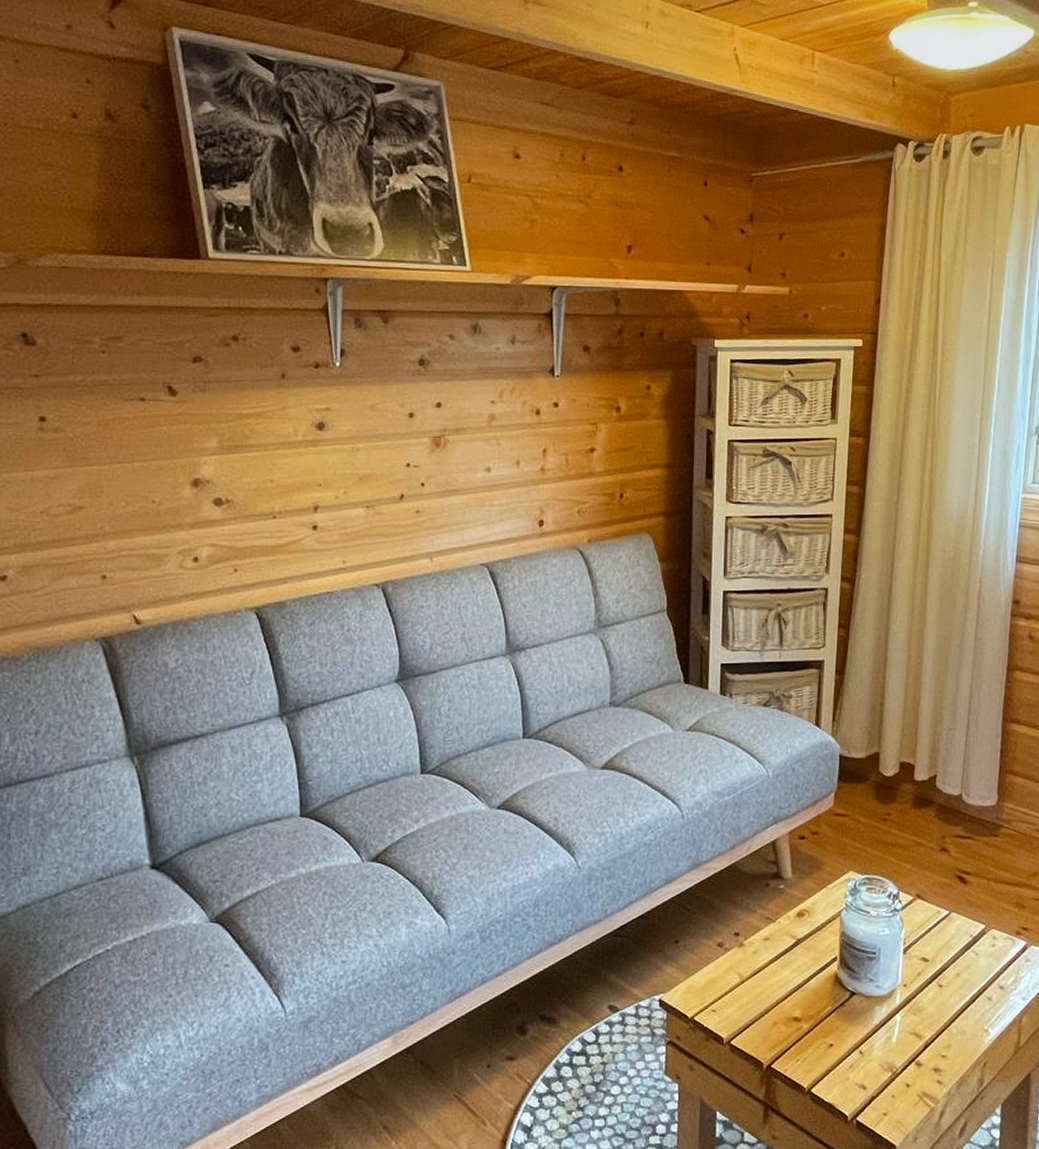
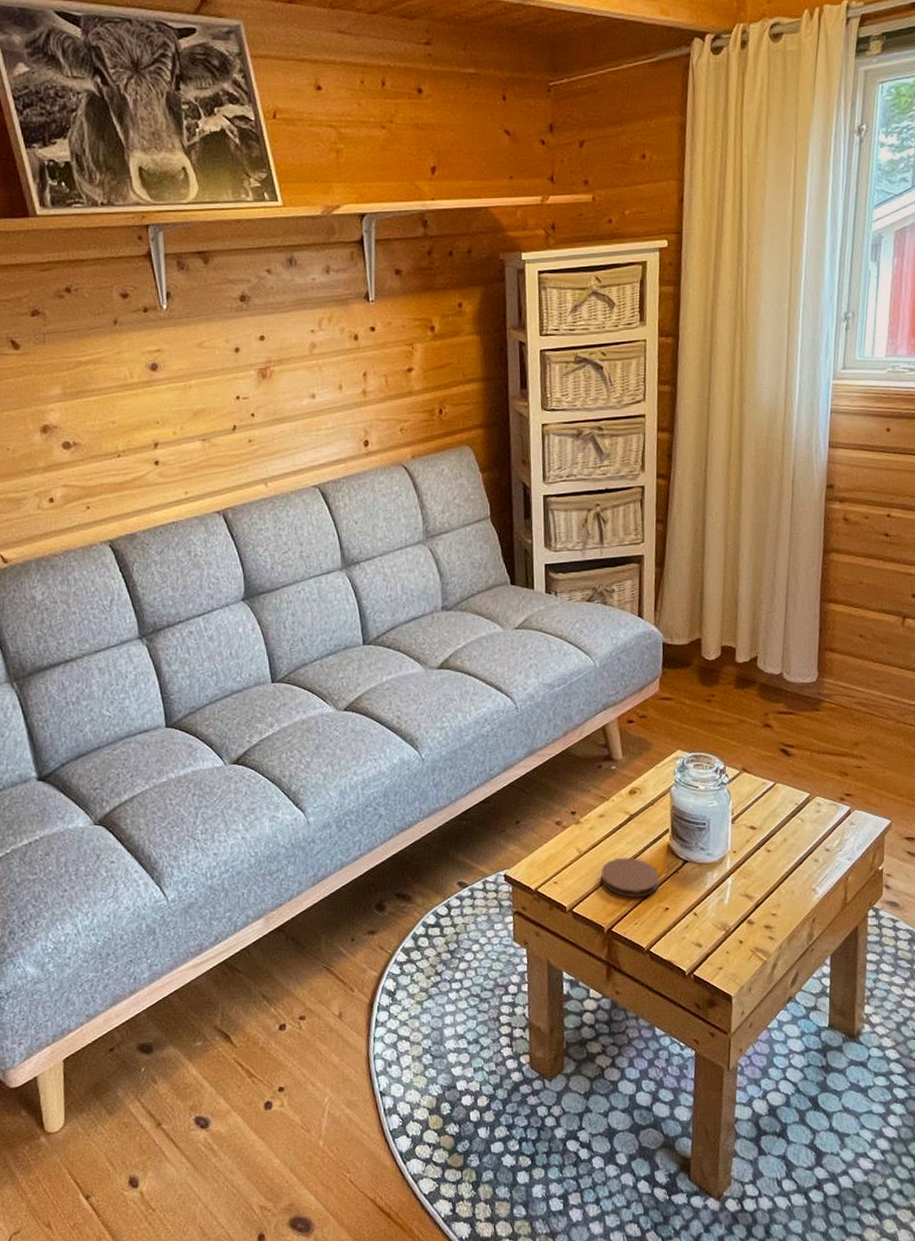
coaster: none [763,986,824,1032] -> present [601,857,659,898]

